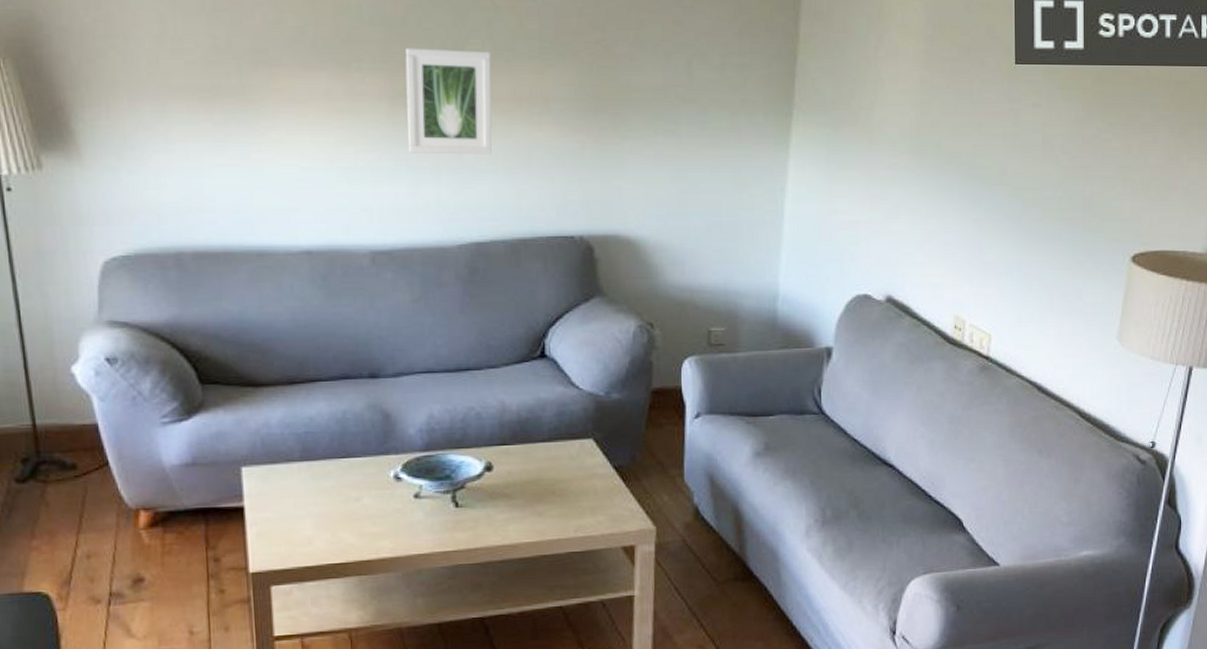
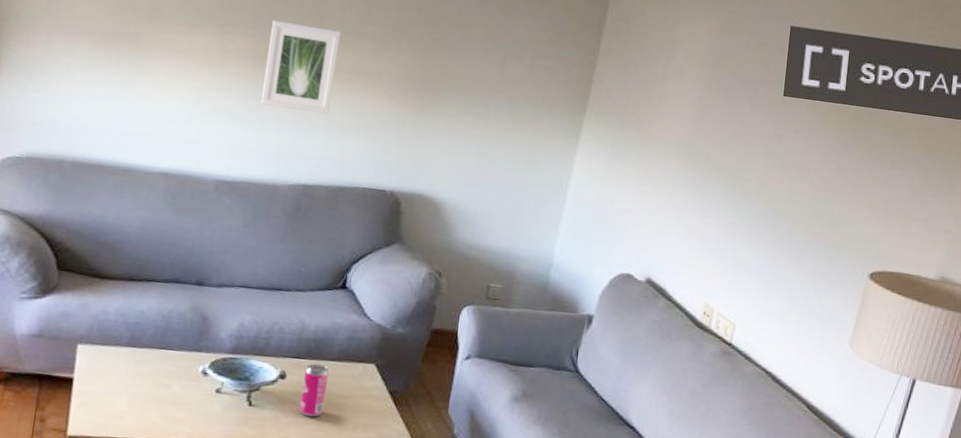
beverage can: none [513,448,543,509] -> present [298,363,329,417]

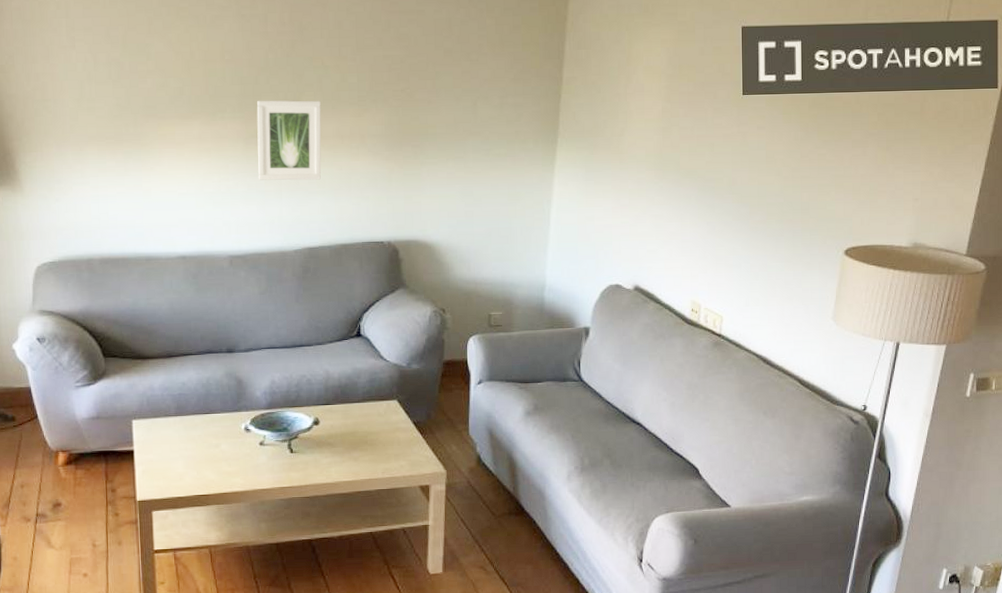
beverage can: present [298,363,329,417] -> none [335,407,358,455]

